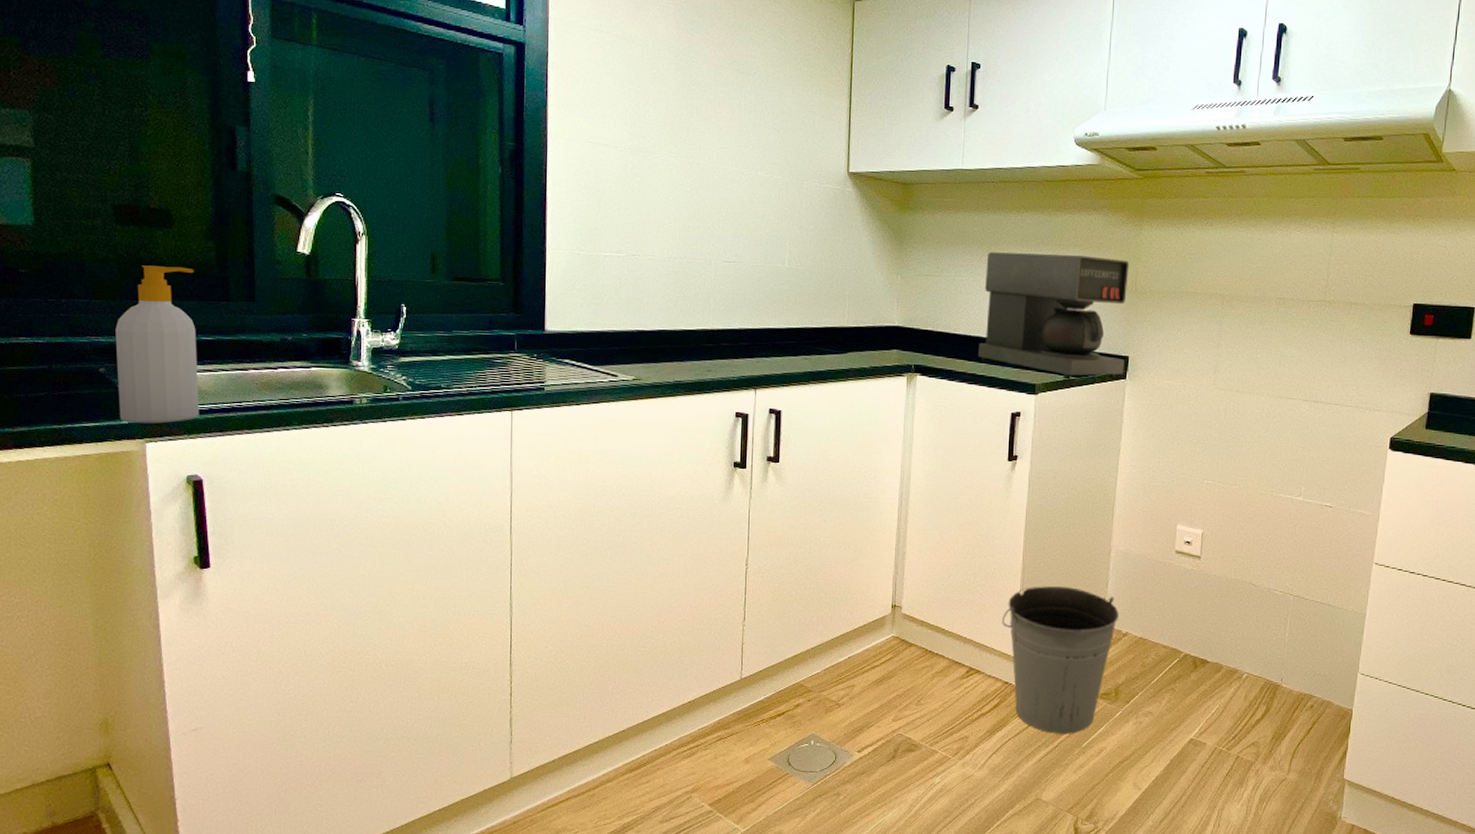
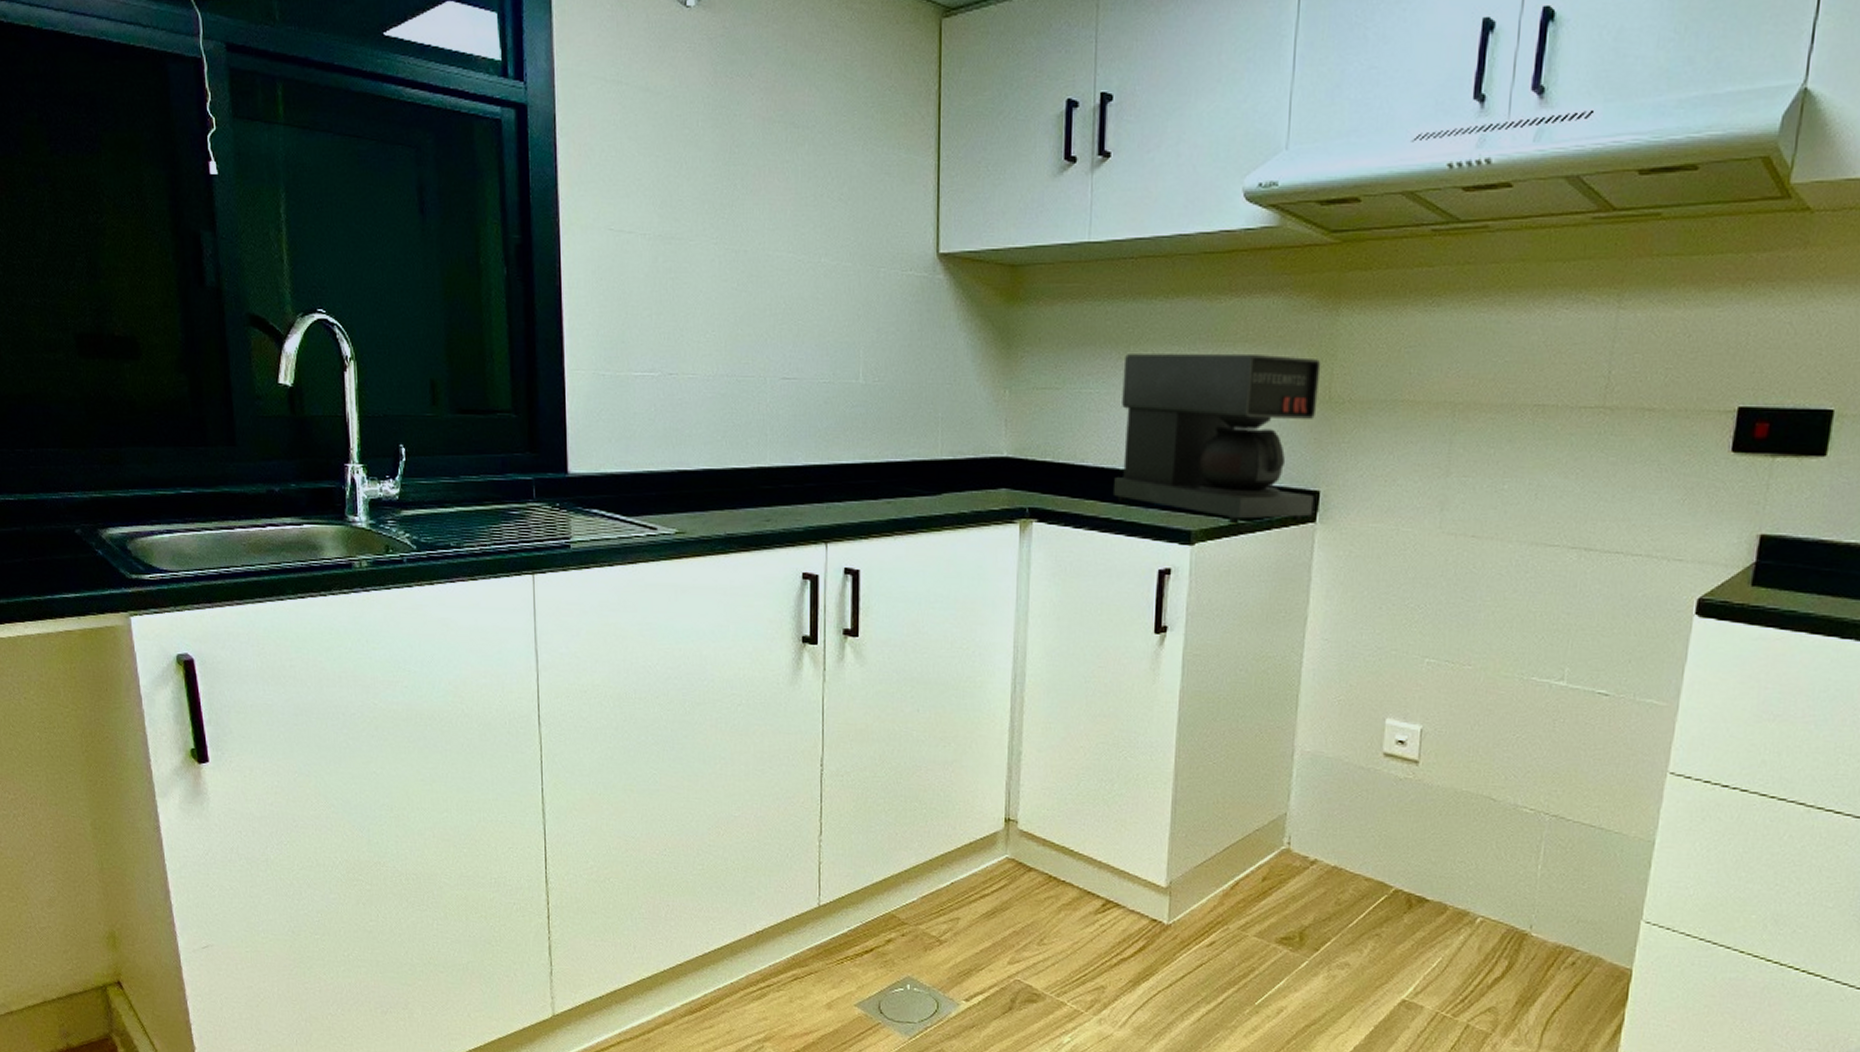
soap bottle: present [115,265,199,424] -> none [88,406,185,595]
bucket: present [1002,585,1119,734] -> none [1148,797,1305,987]

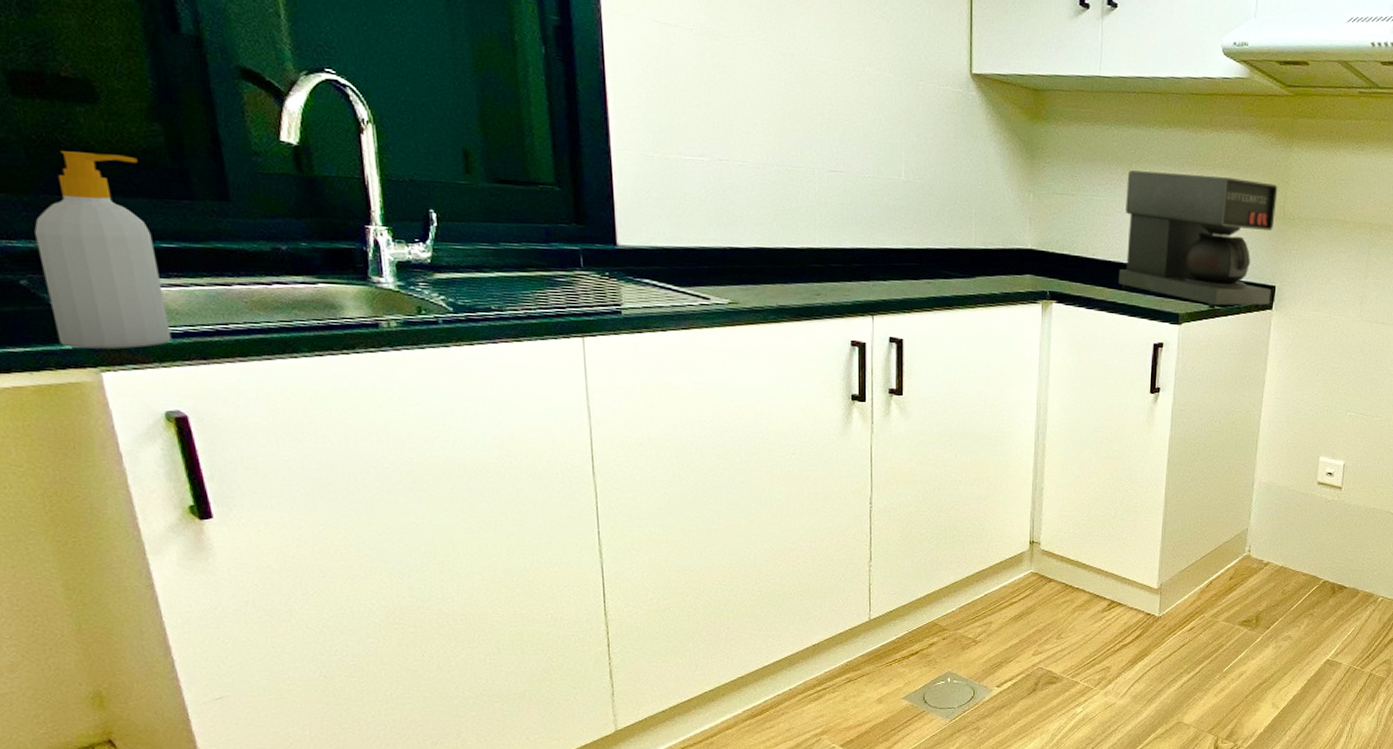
soap bottle: none [88,406,185,595] -> present [34,151,172,350]

